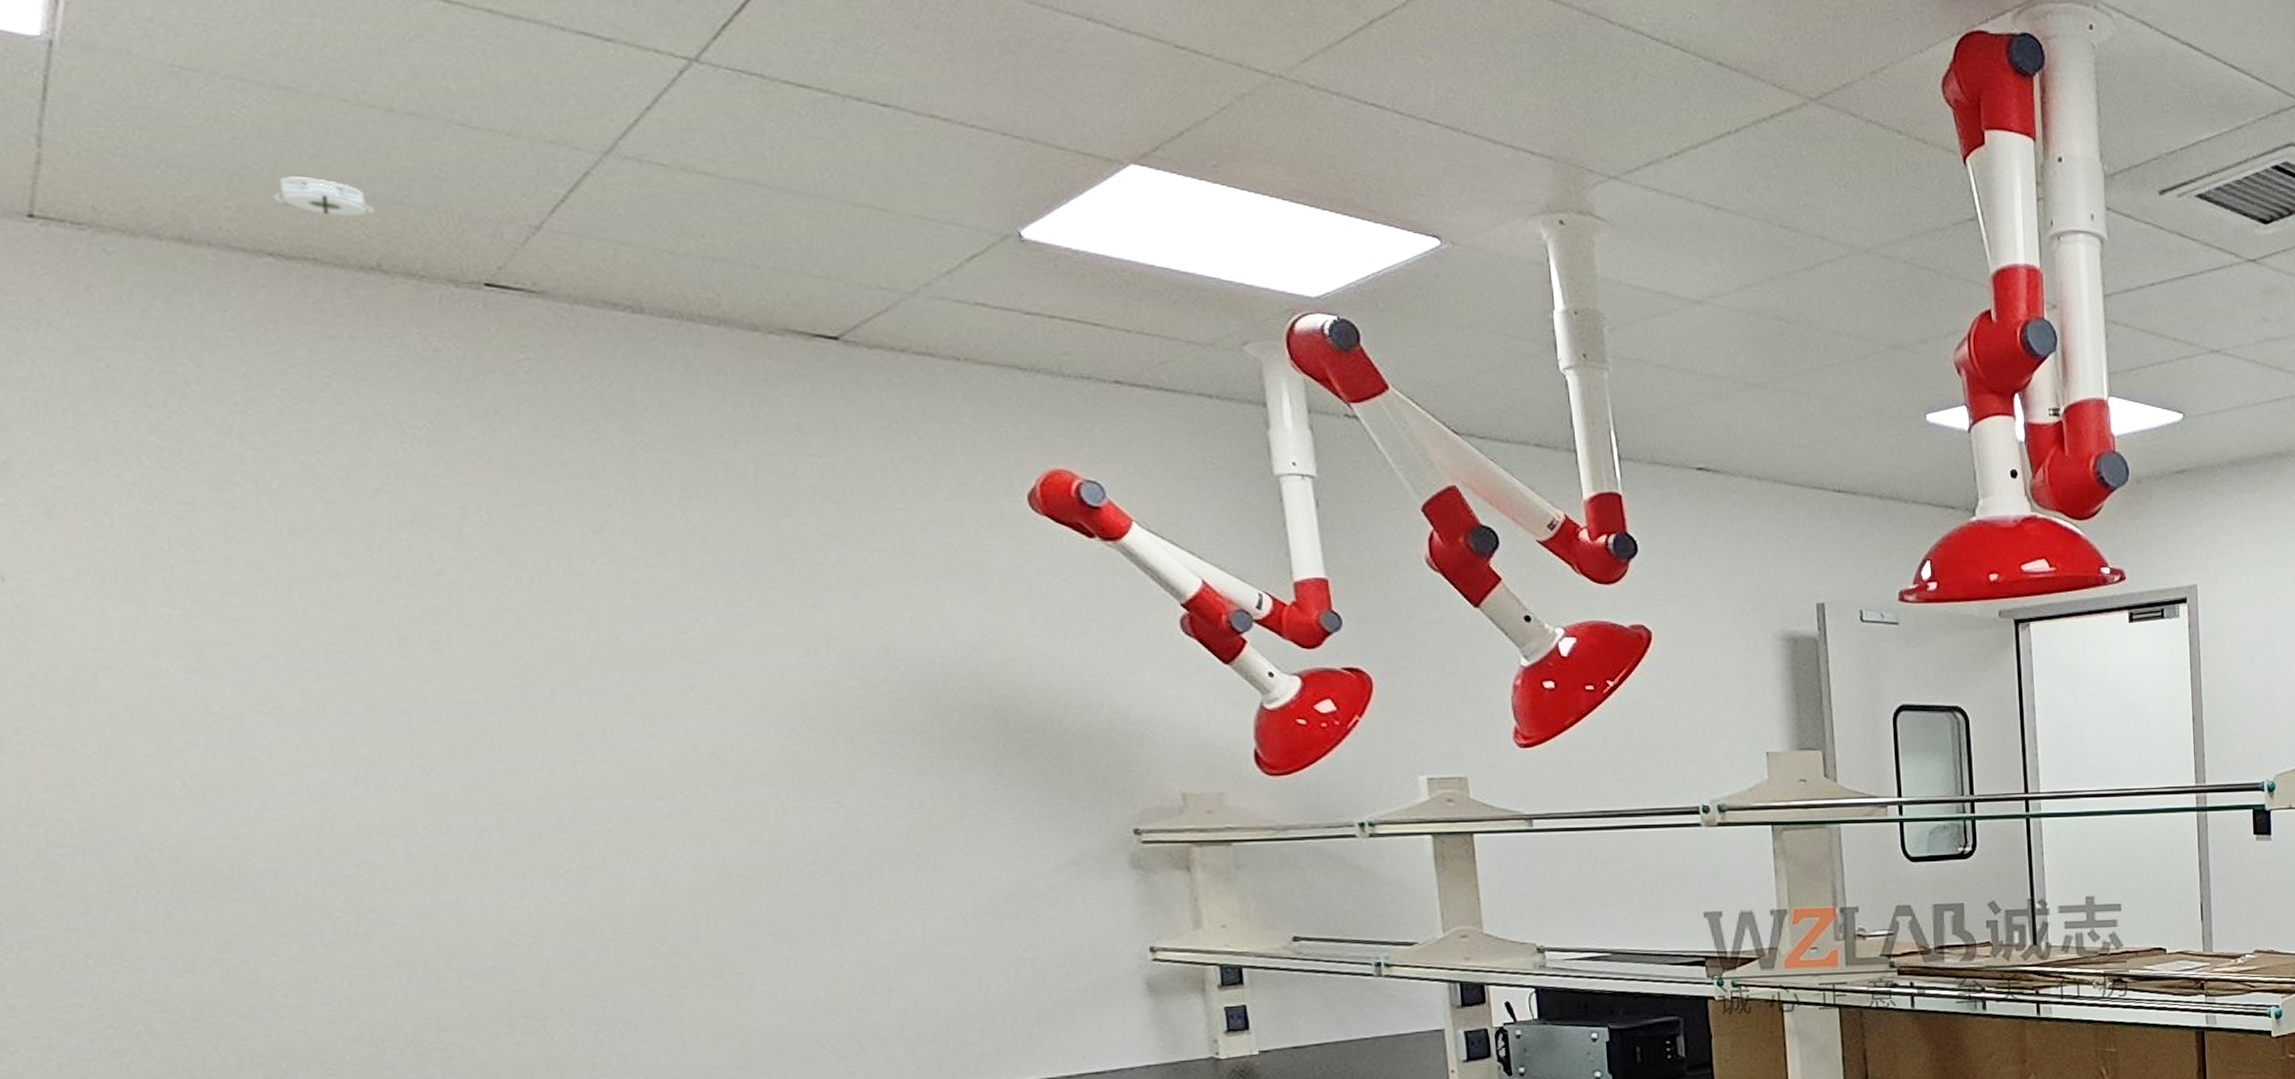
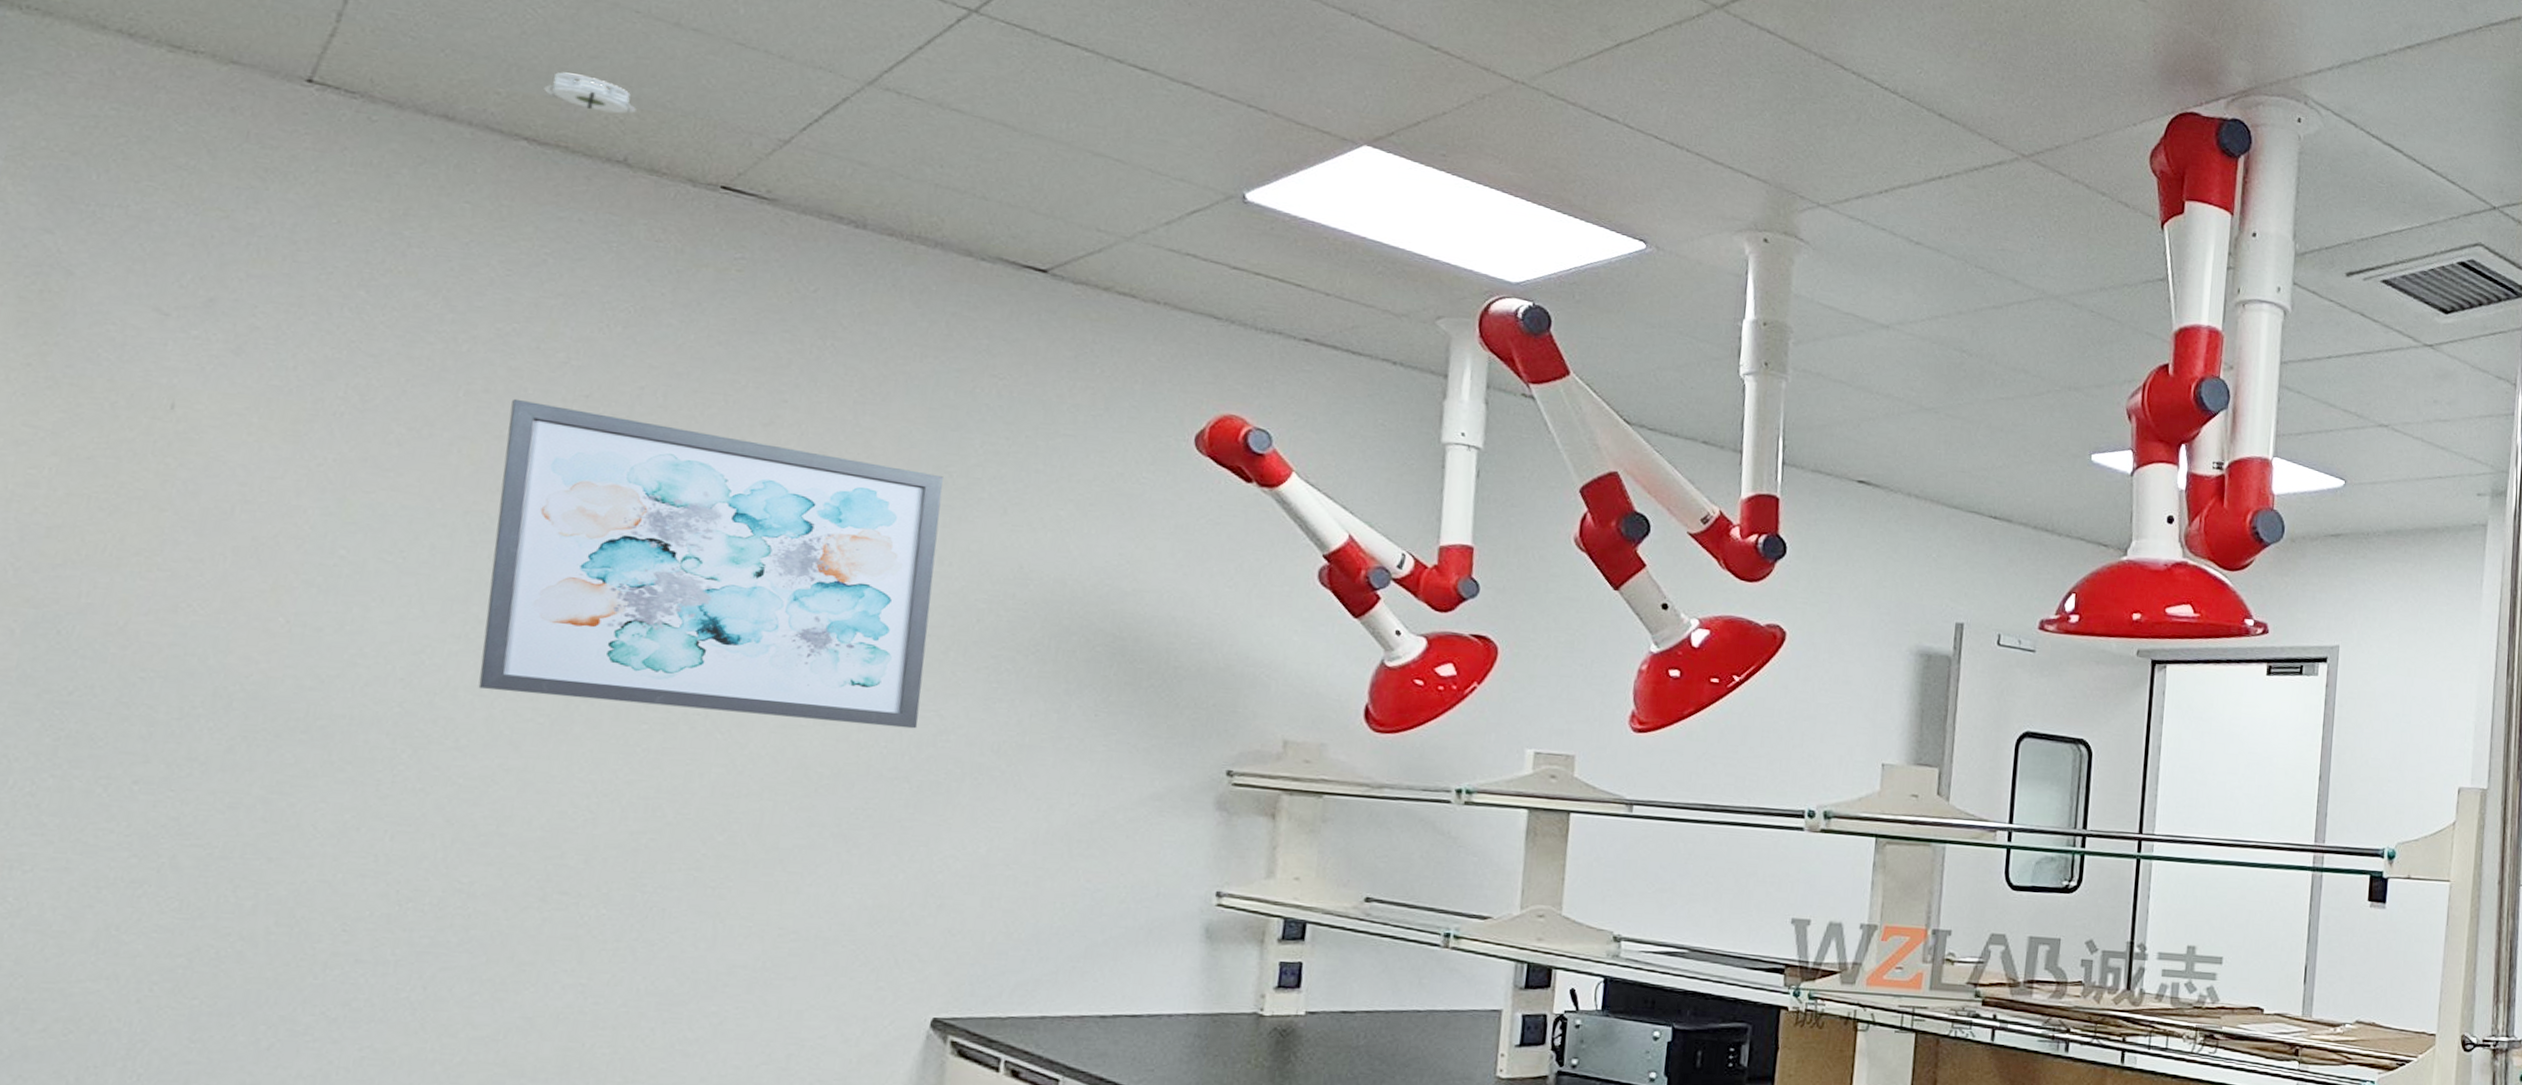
wall art: none [338,532,825,830] -> present [478,398,943,729]

